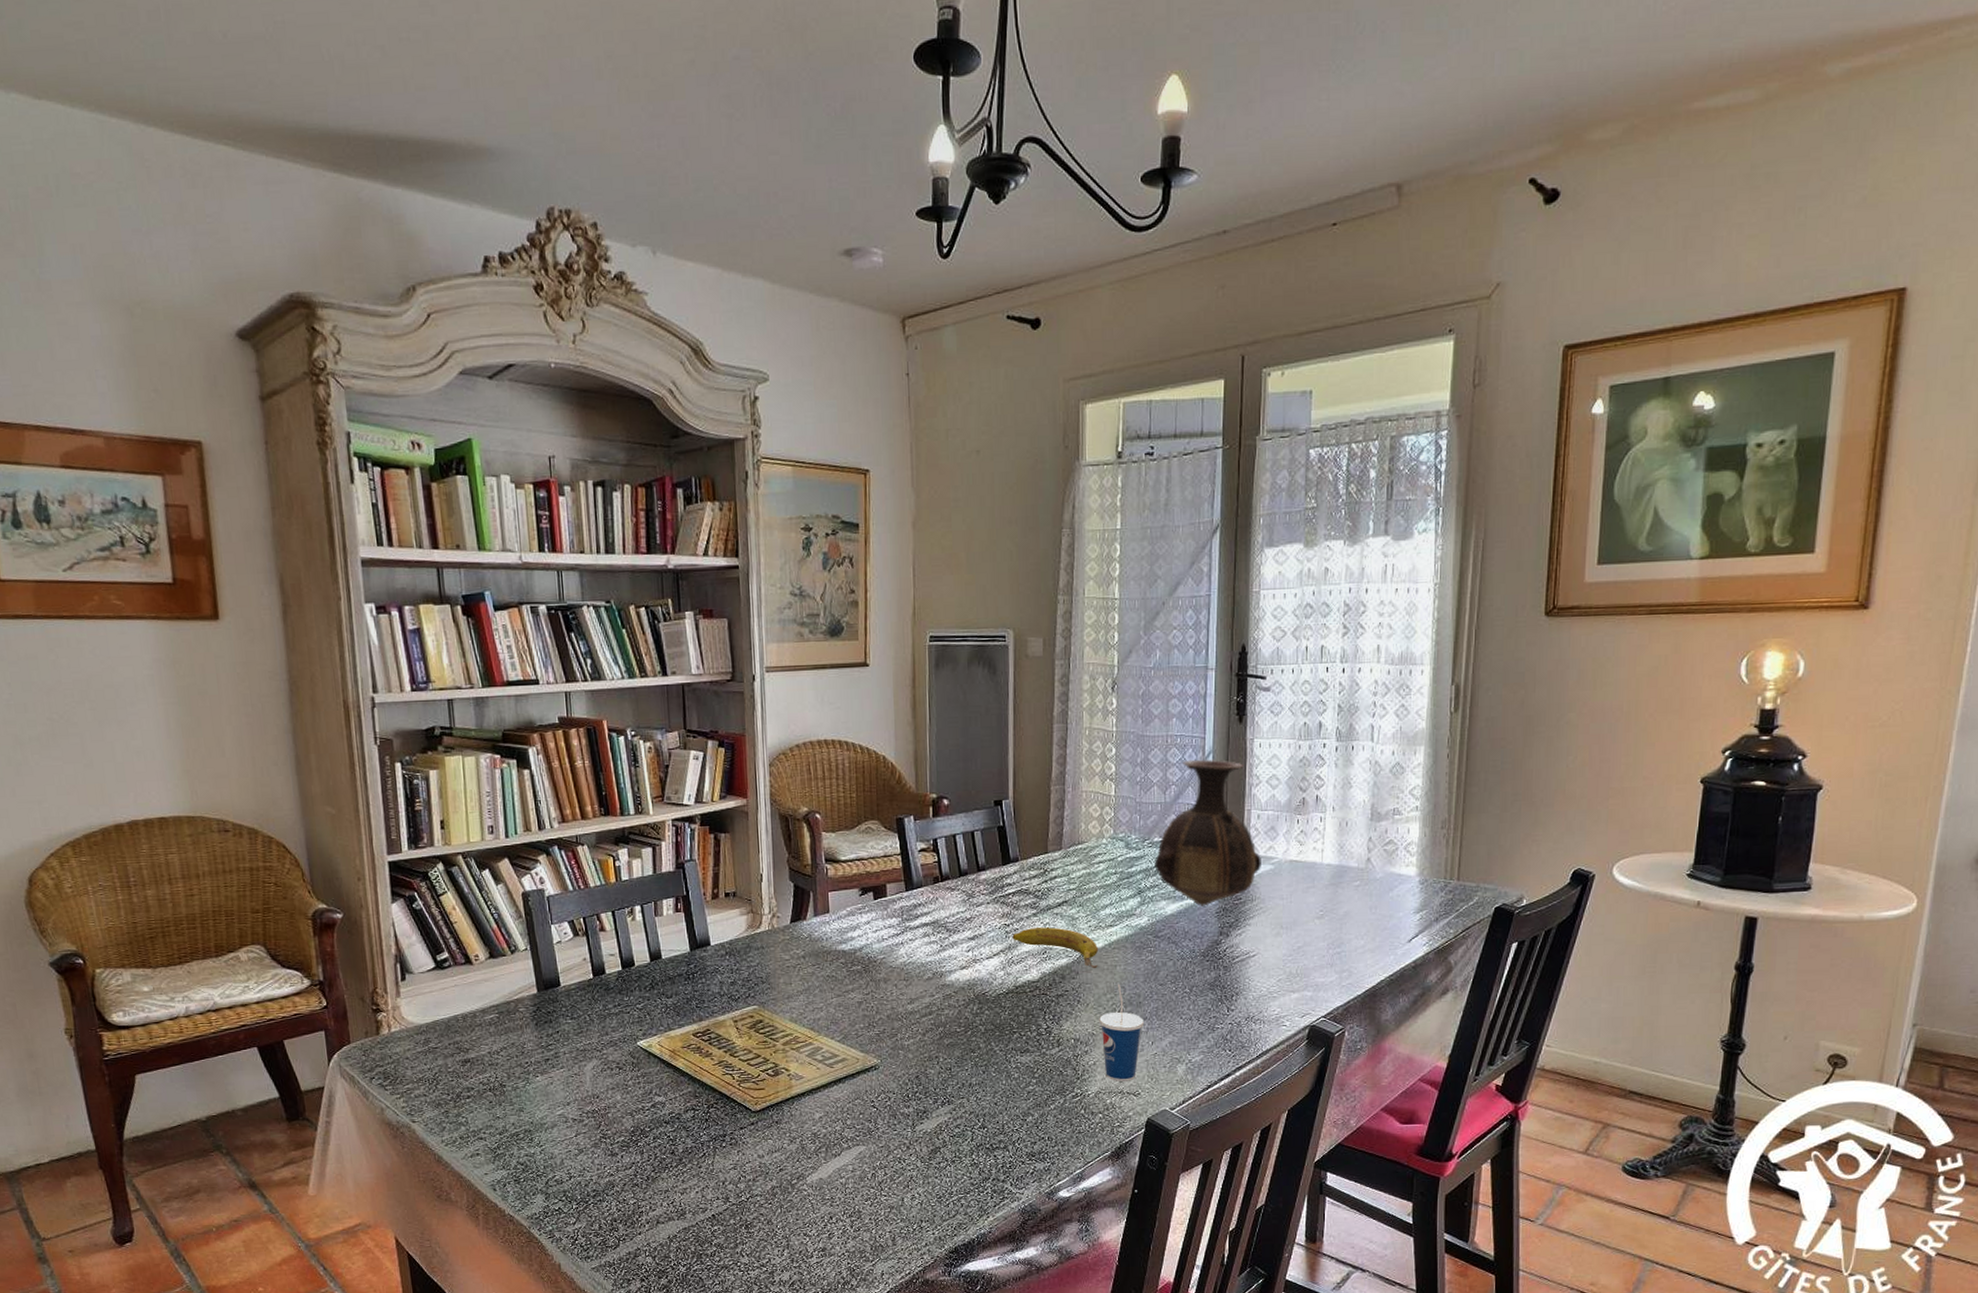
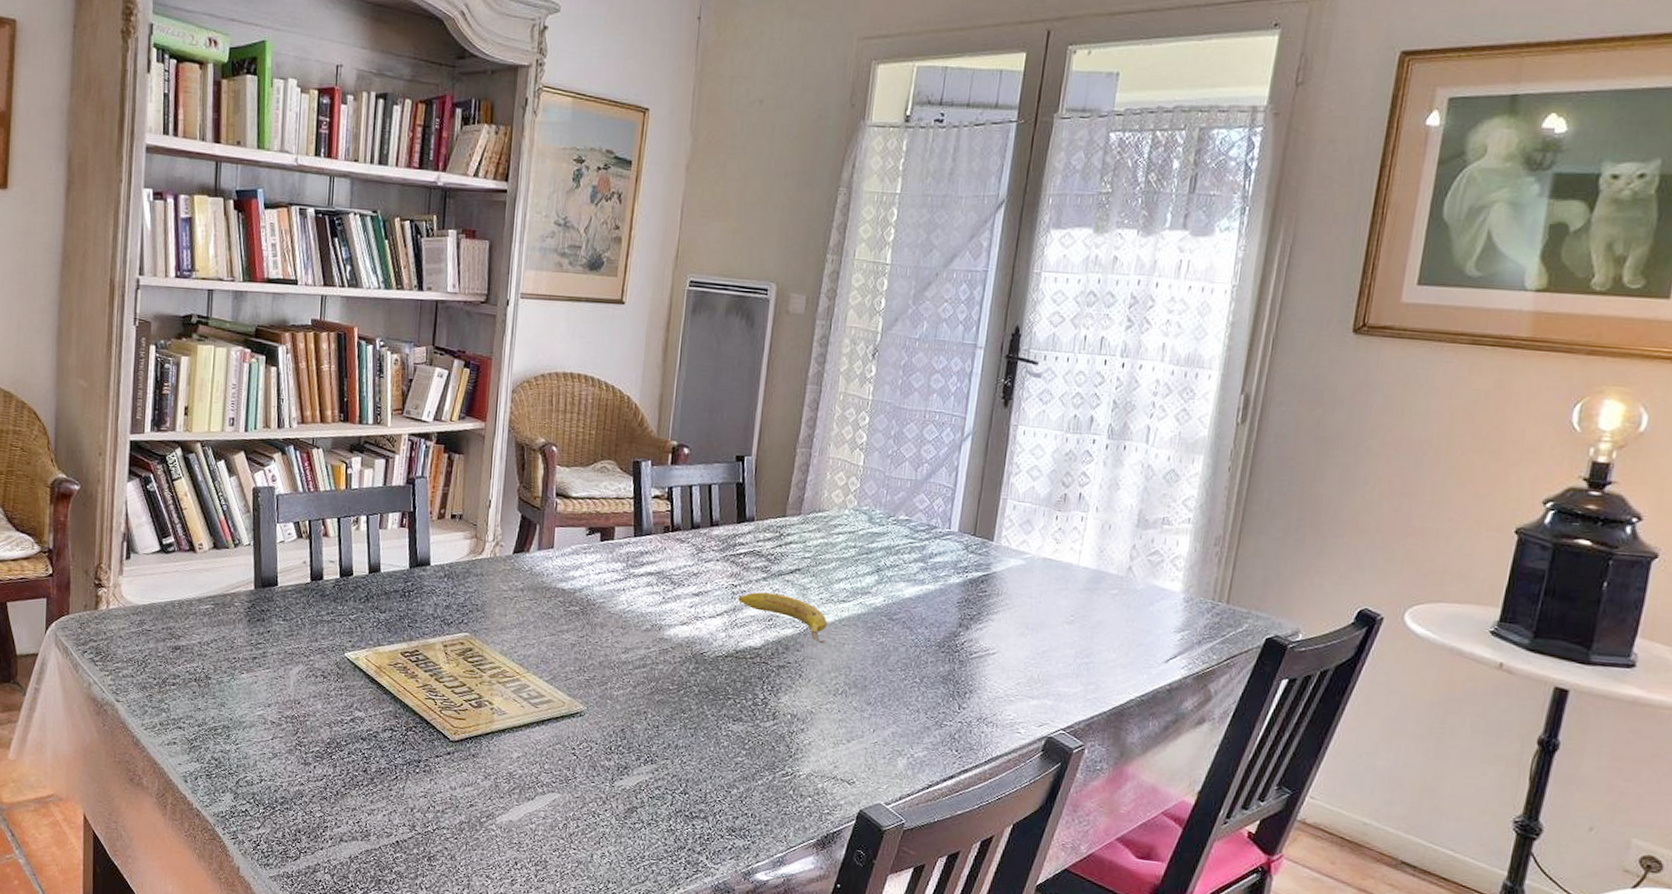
cup: present [1099,984,1144,1081] -> none [819,663,867,768]
vase: present [1154,759,1261,906] -> none [897,439,1013,594]

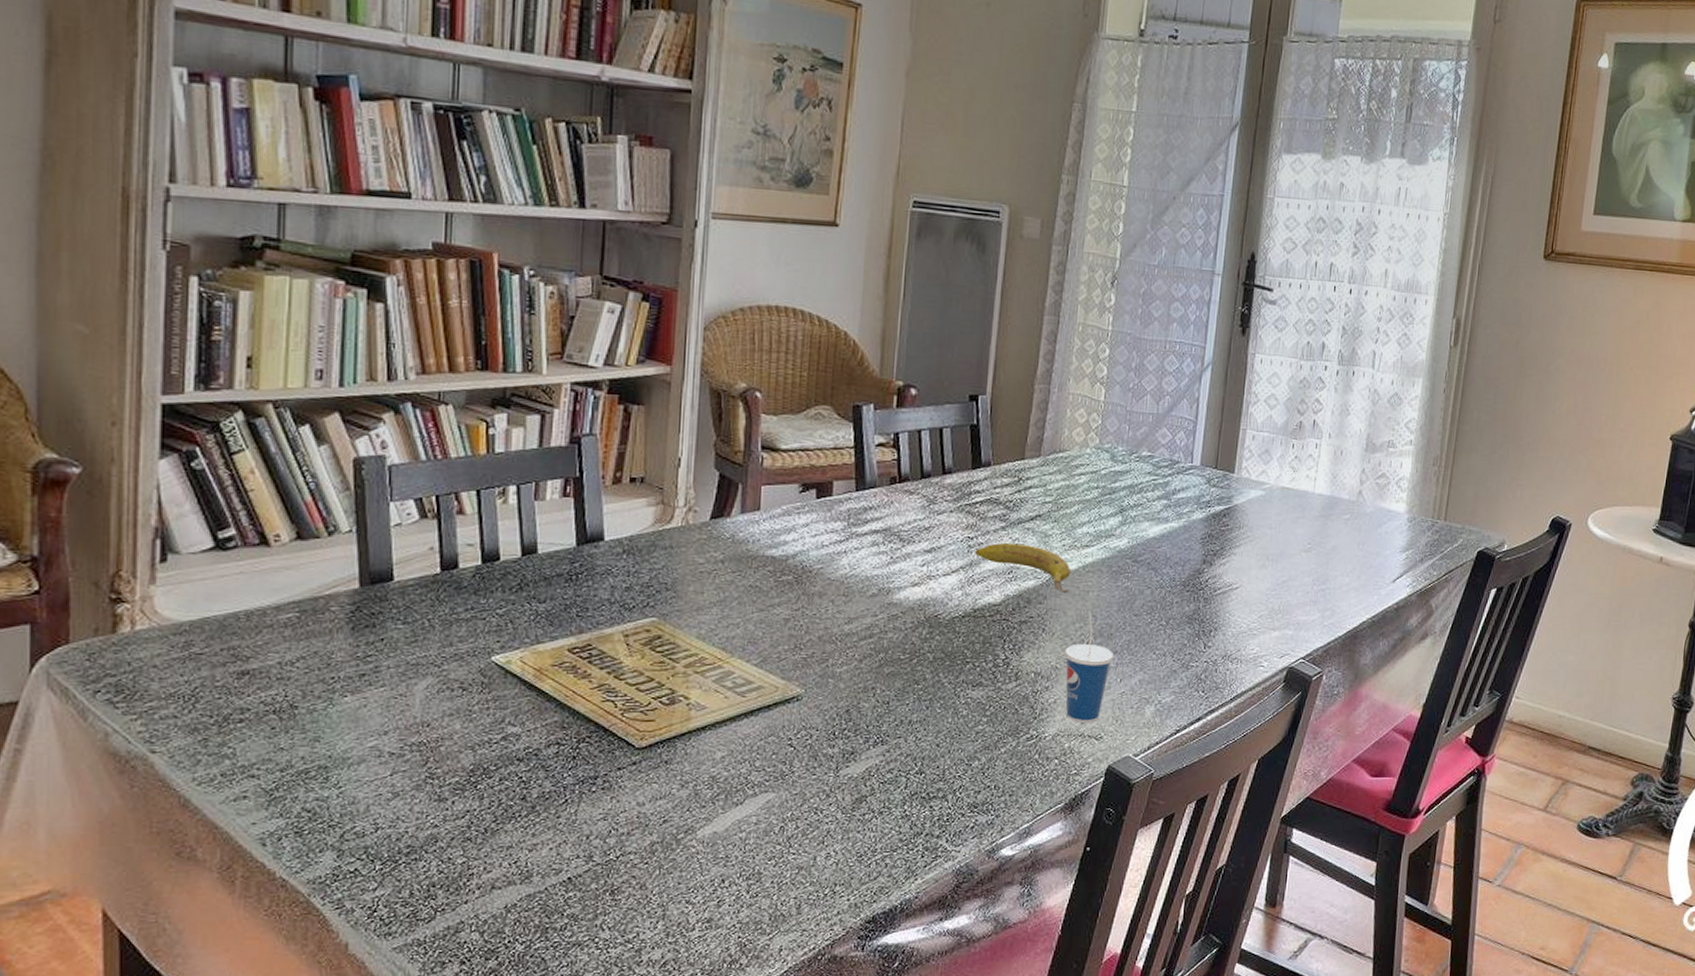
cup: none [819,663,867,768] -> present [1064,612,1113,723]

